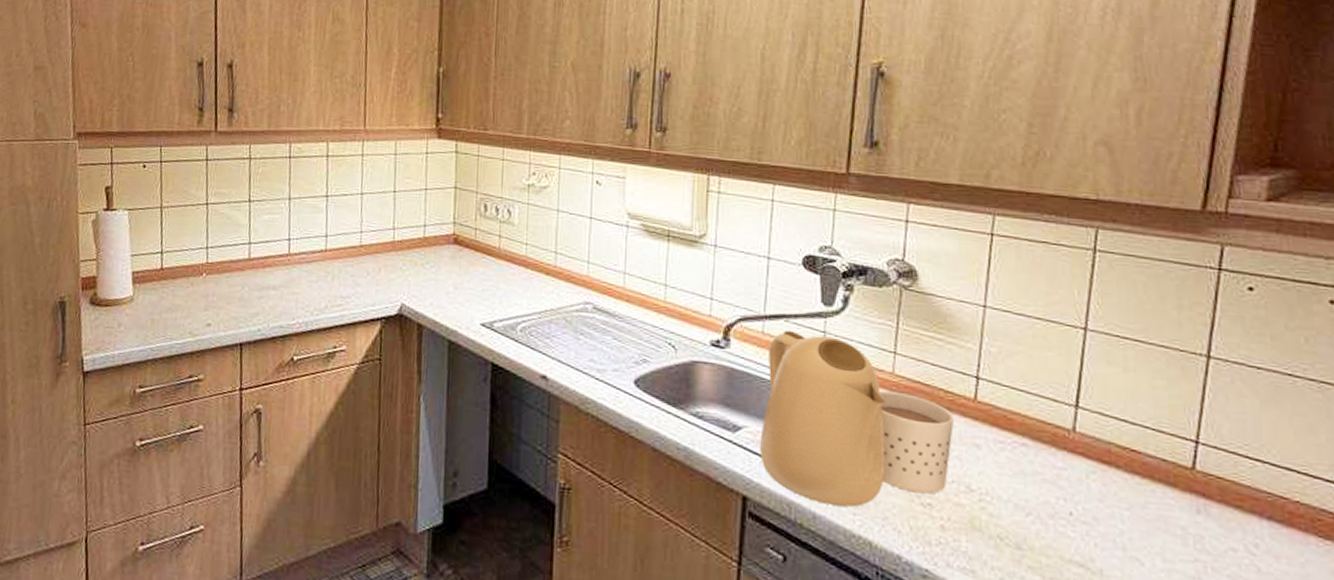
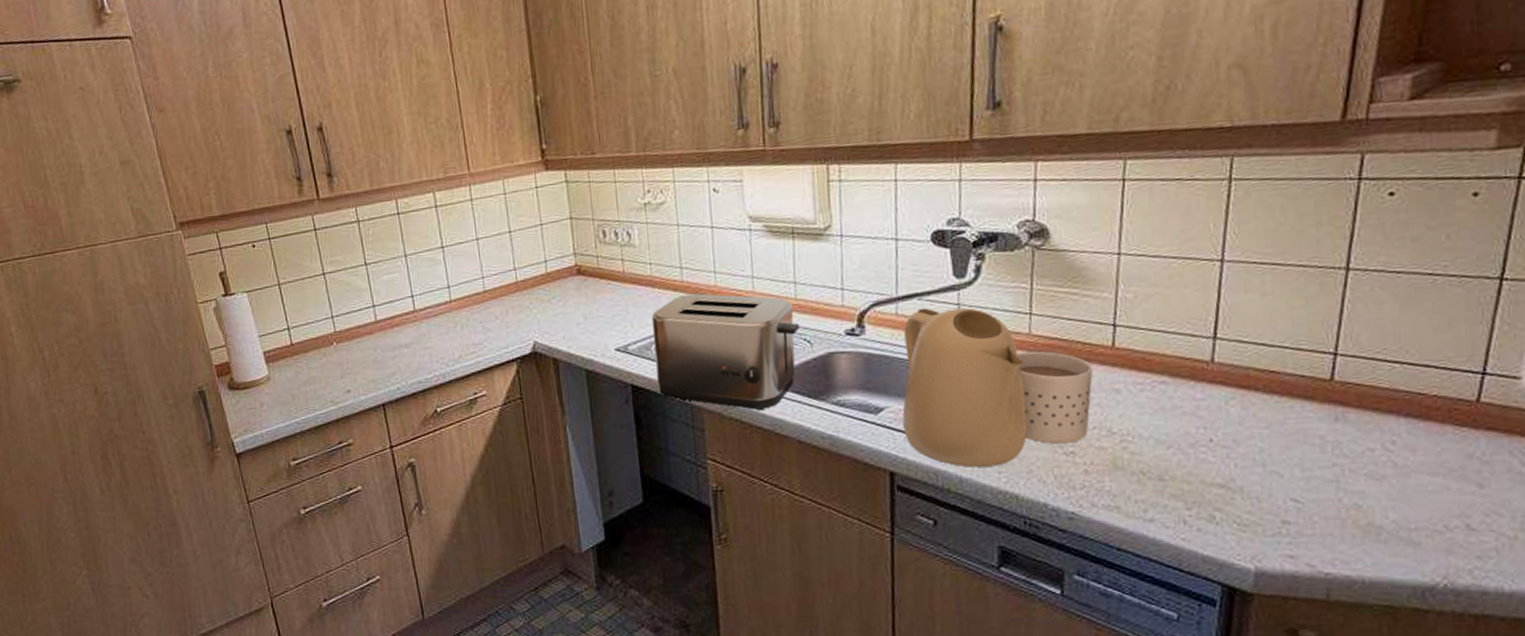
toaster: none [517,280,666,411] -> present [651,293,800,411]

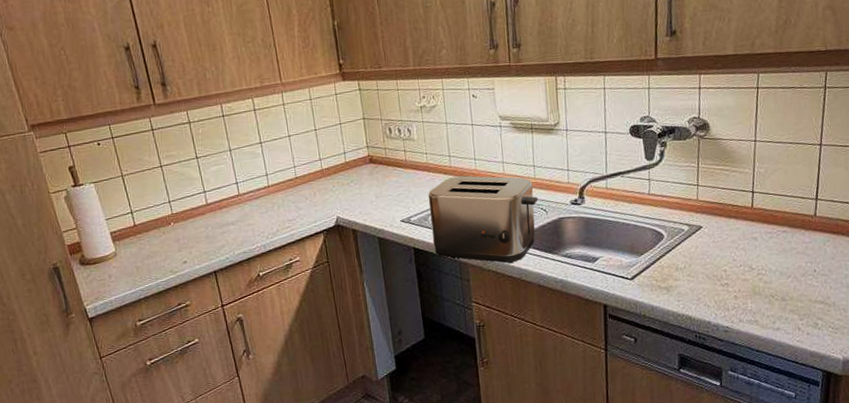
kettle: present [902,307,1028,468] -> none [611,182,697,299]
mug: present [1017,351,1093,444] -> none [689,212,739,278]

